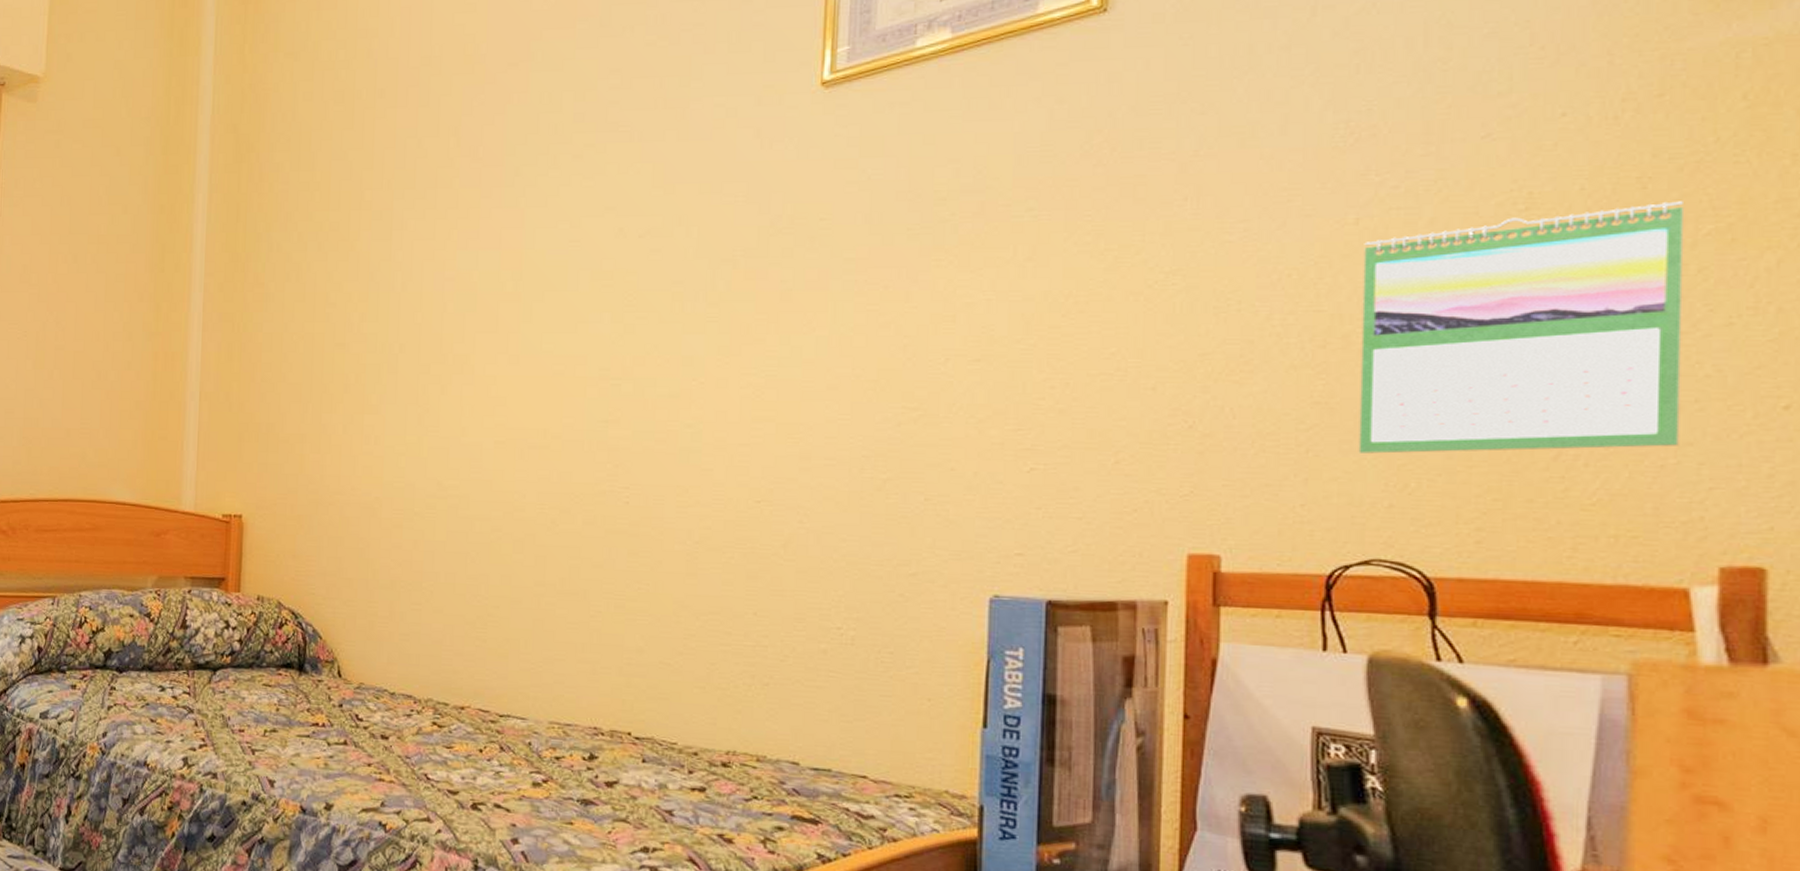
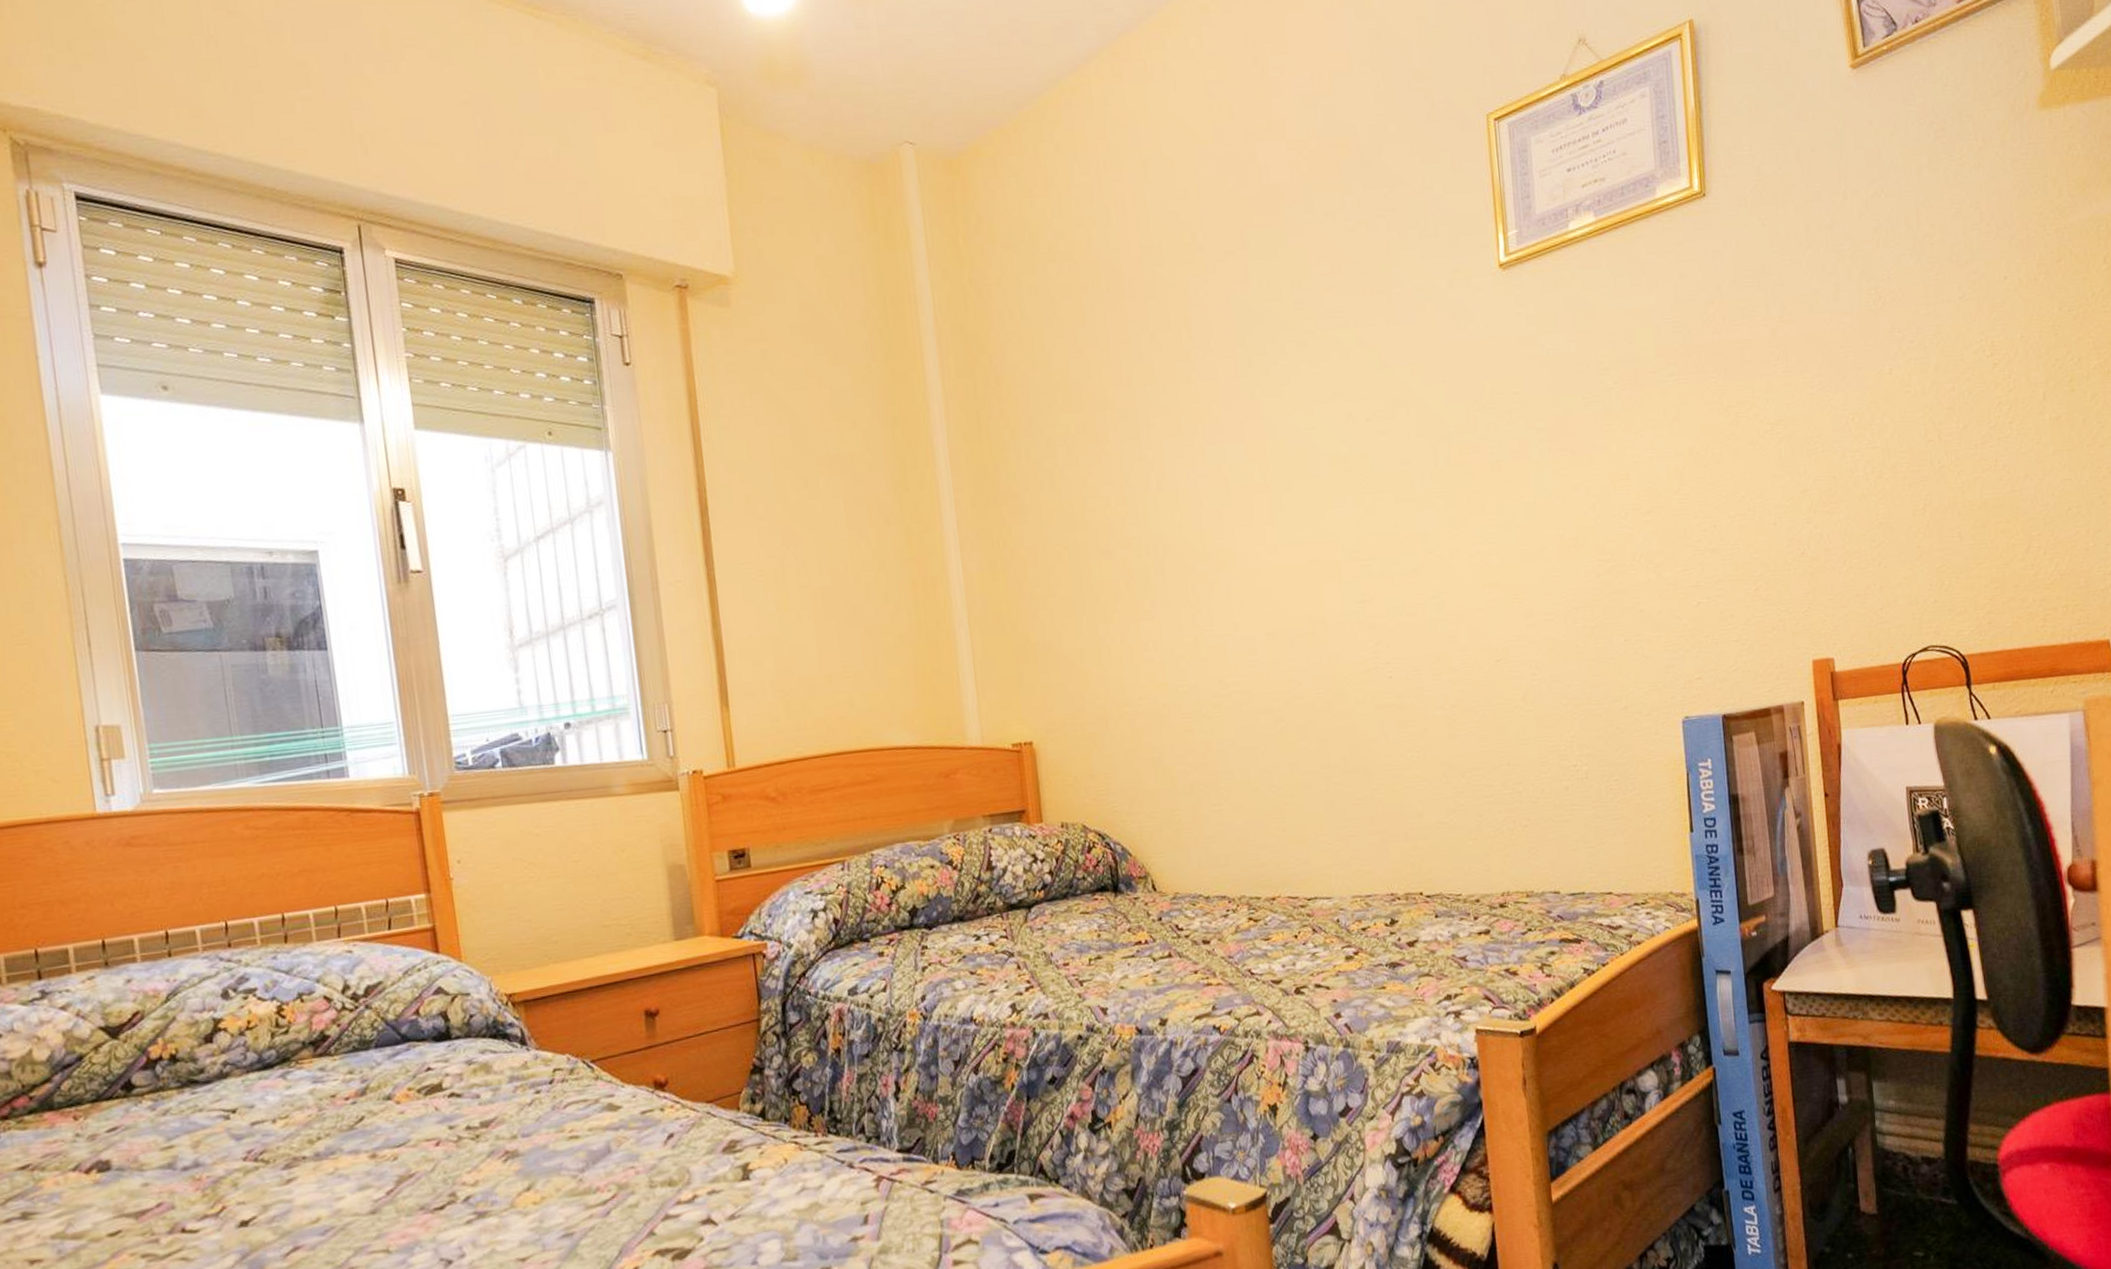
calendar: present [1358,201,1685,454] -> none [1897,343,2094,562]

